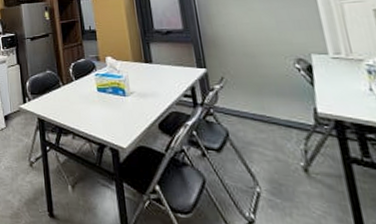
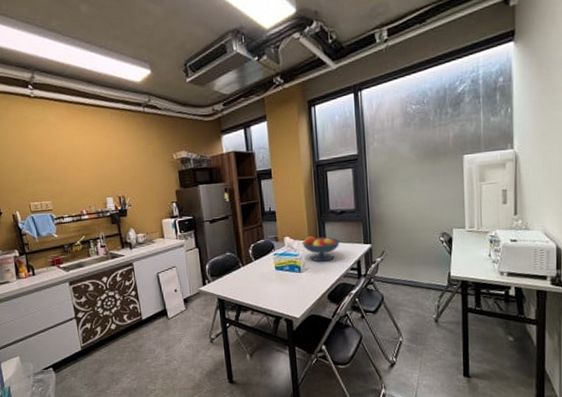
fruit bowl: none [126,57,169,86] -> present [302,236,340,262]

